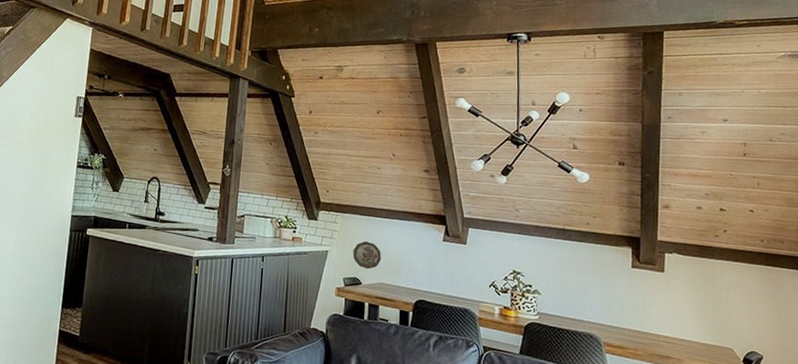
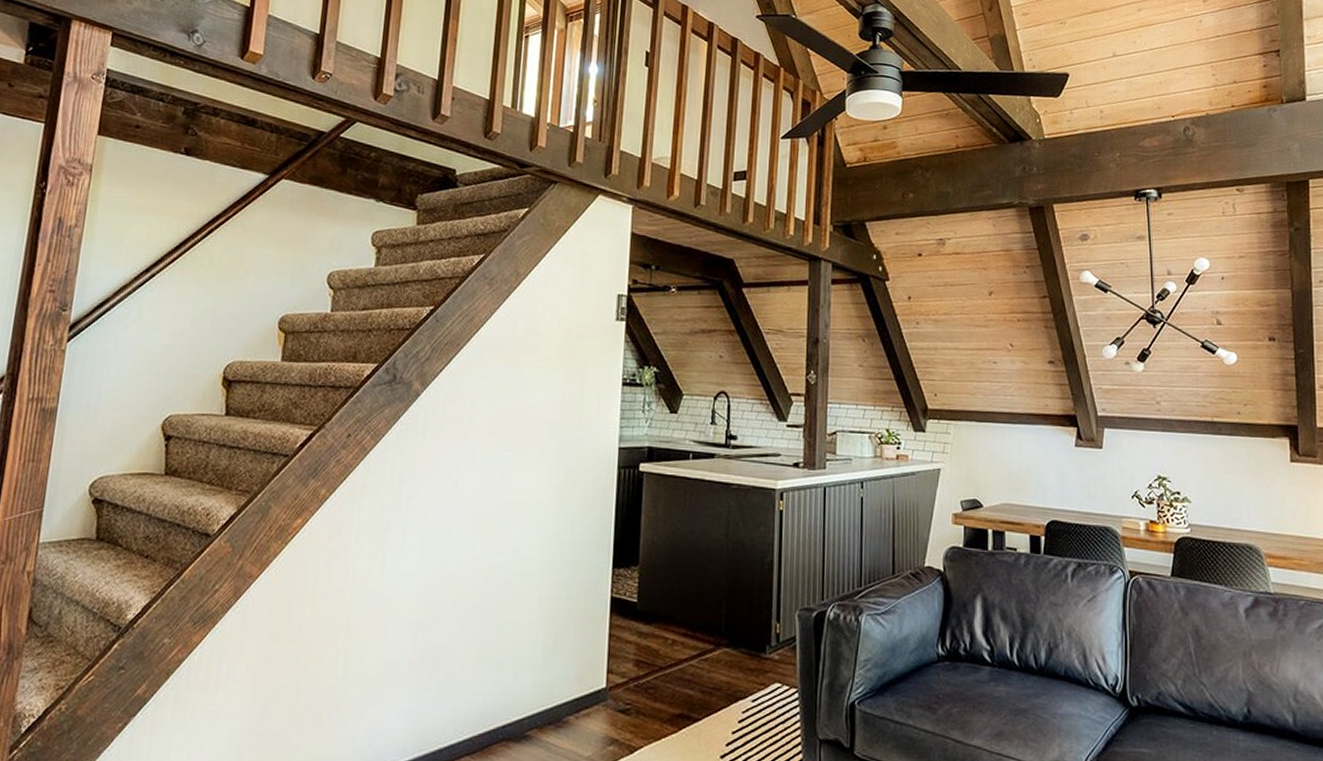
decorative plate: present [353,241,382,270] -> none [970,453,1005,488]

